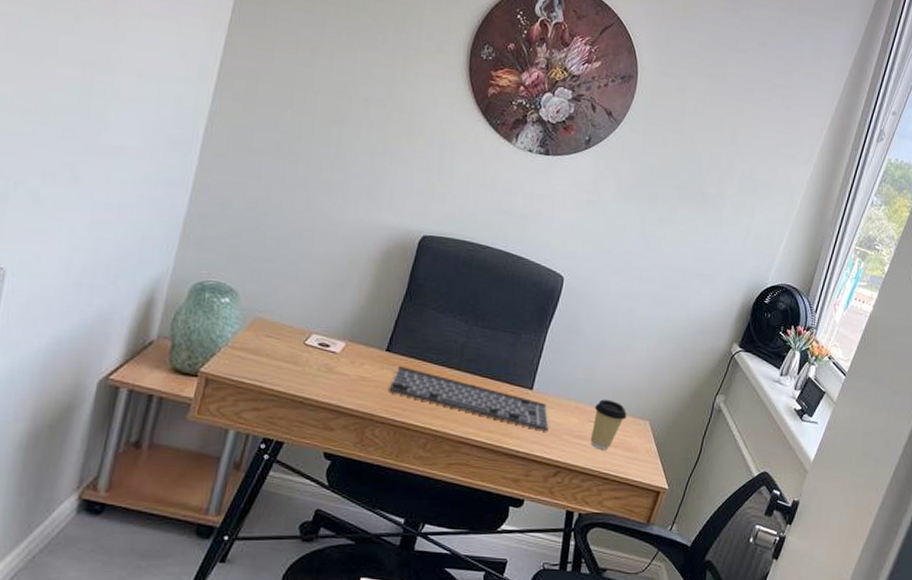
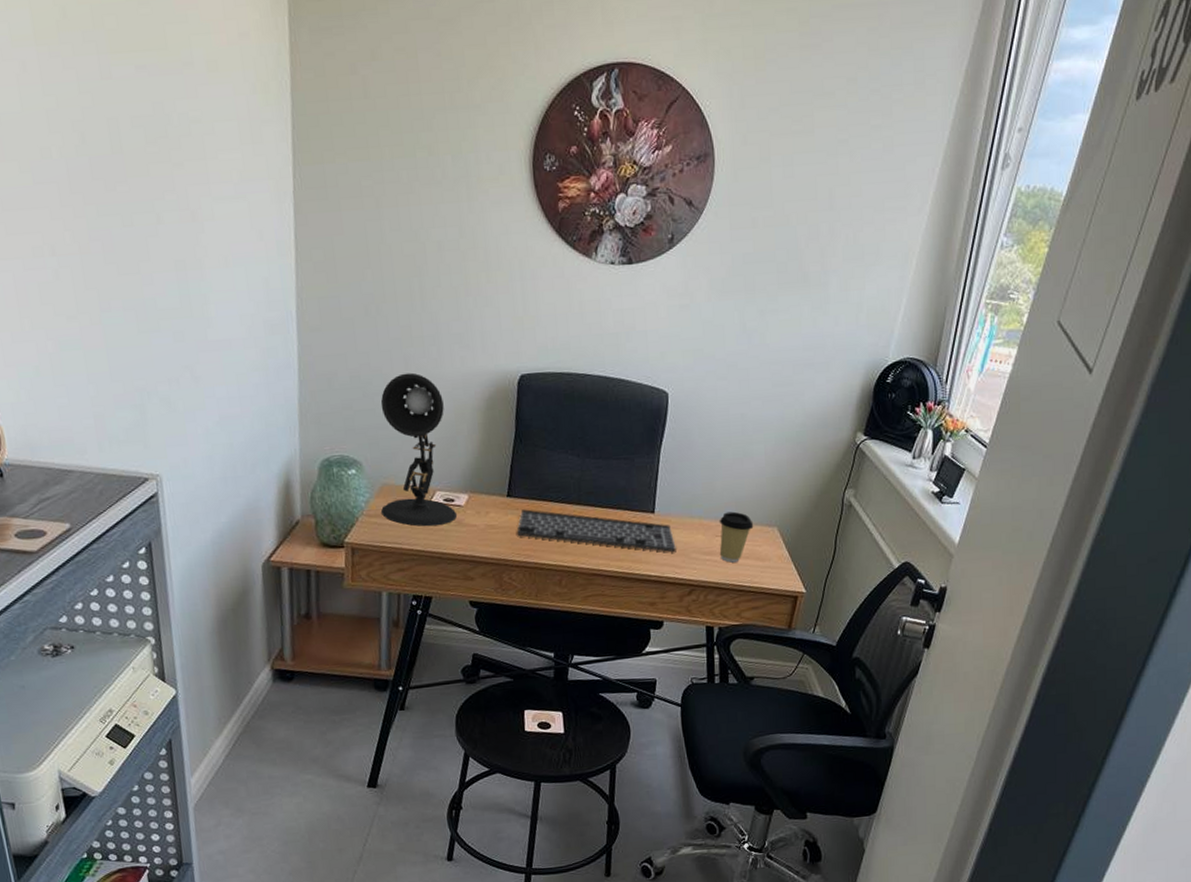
desk lamp: none [248,212,339,370] -> present [380,372,458,527]

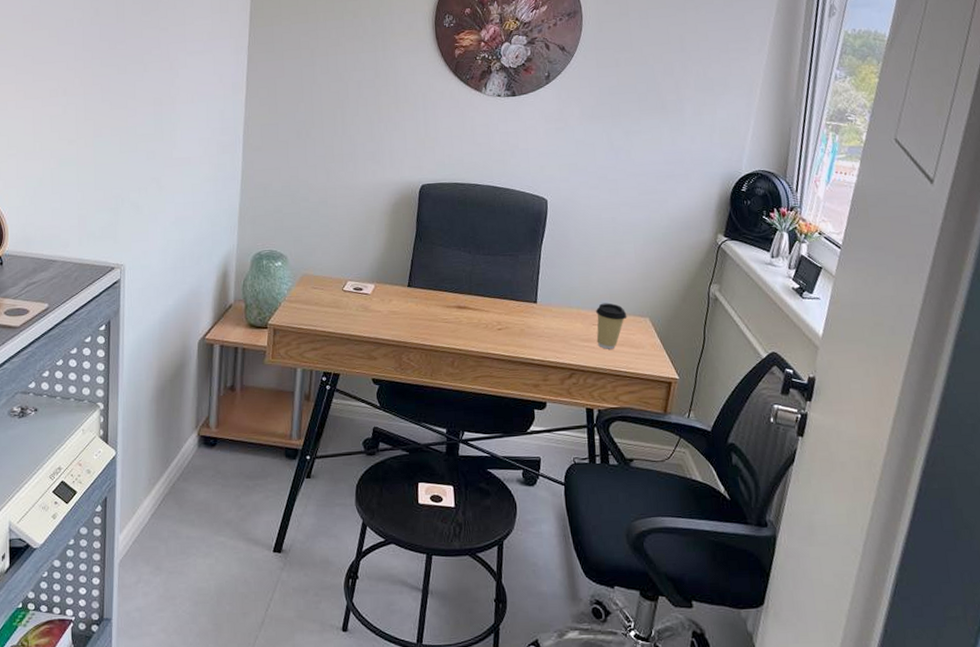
desk lamp: present [380,372,458,527] -> none [301,183,365,312]
keyboard: present [517,509,676,553] -> none [415,298,557,339]

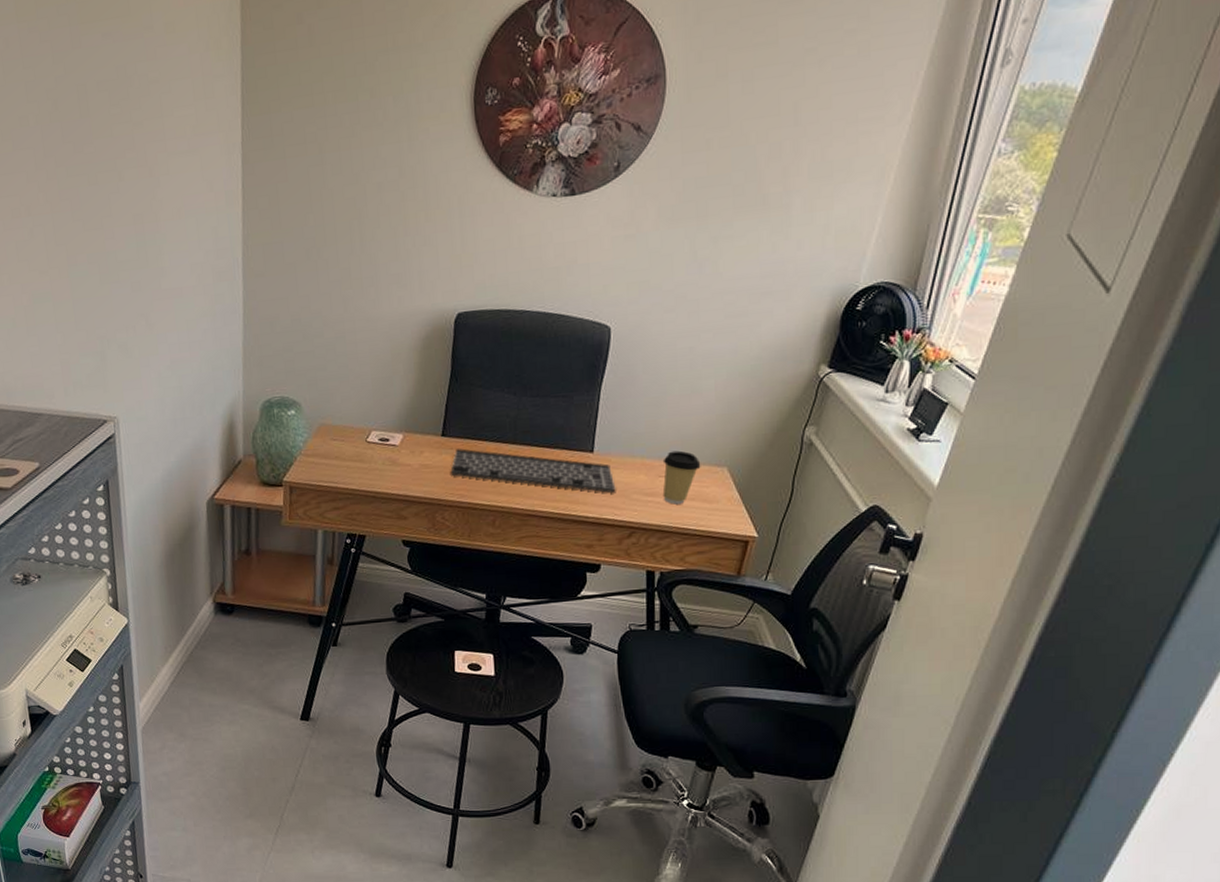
keyboard: none [415,298,557,339] -> present [451,448,616,494]

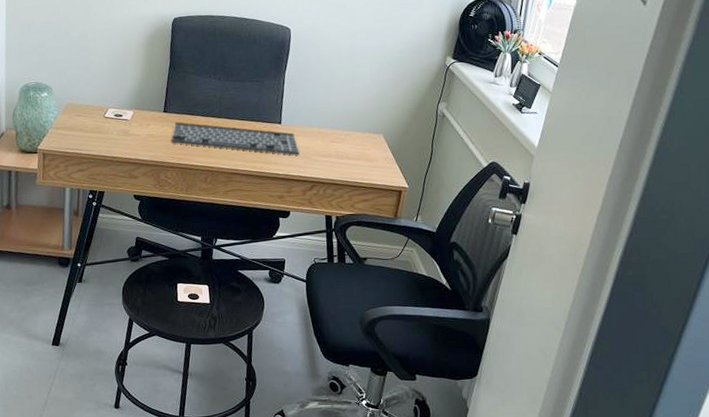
coffee cup: present [662,450,701,504] -> none [334,122,363,163]

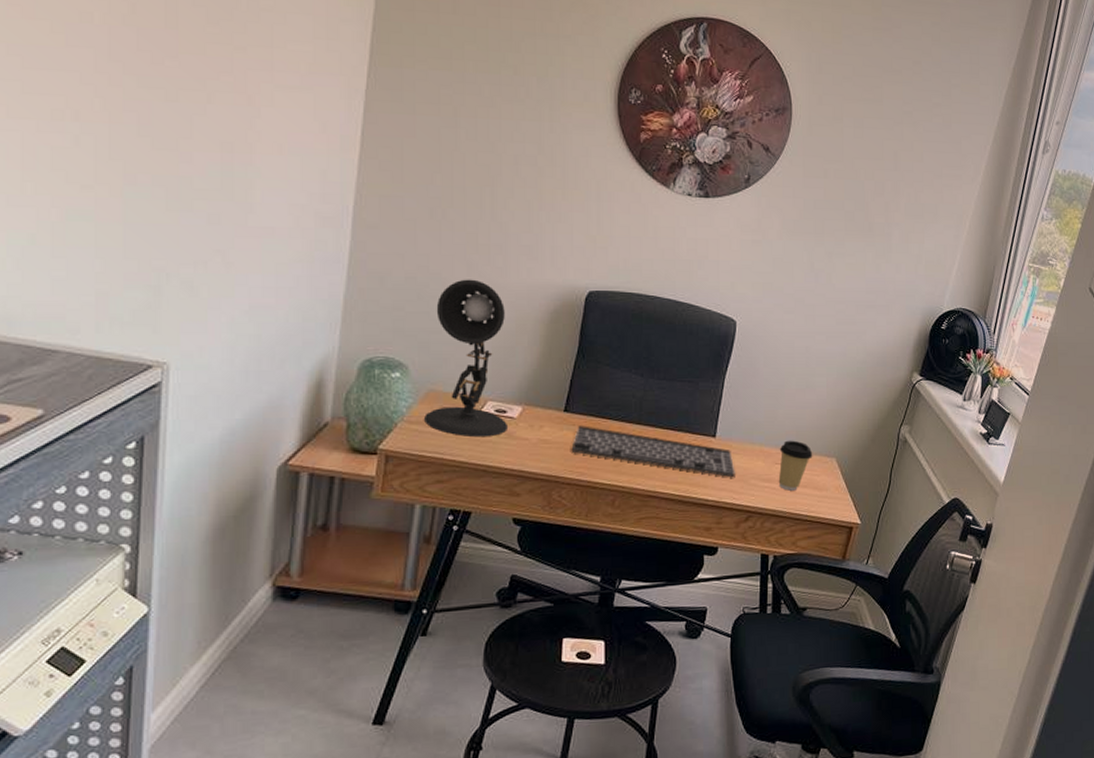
desk lamp: none [66,18,125,136] -> present [424,279,509,438]
coffee cup: none [334,122,363,163] -> present [778,440,813,491]

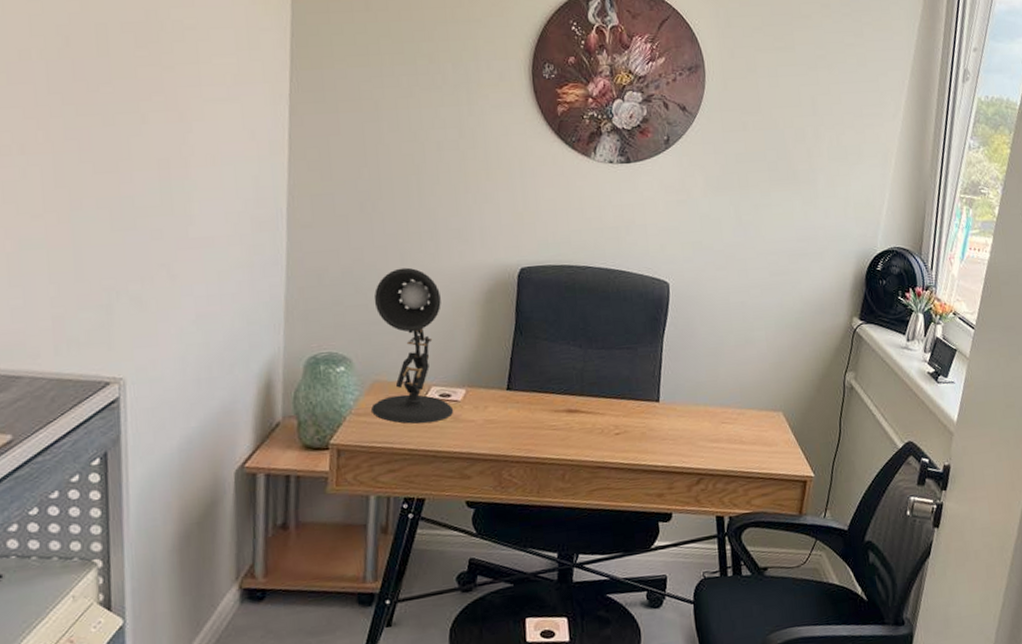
keyboard: present [571,425,735,478] -> none [517,402,683,441]
coffee cup: present [778,440,813,491] -> none [724,397,759,449]

